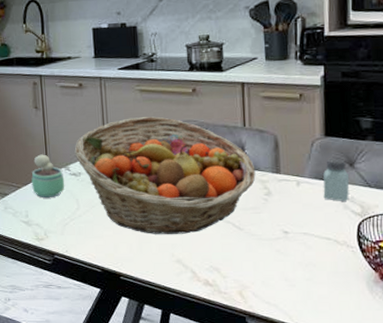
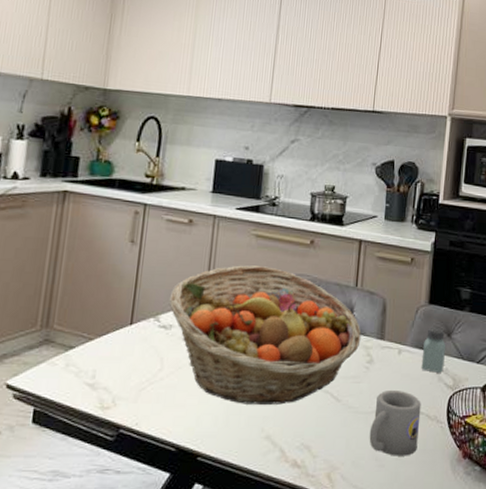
chocolate milk: present [31,154,65,197] -> none [107,299,151,354]
mug: none [276,218,328,277] -> present [369,389,421,456]

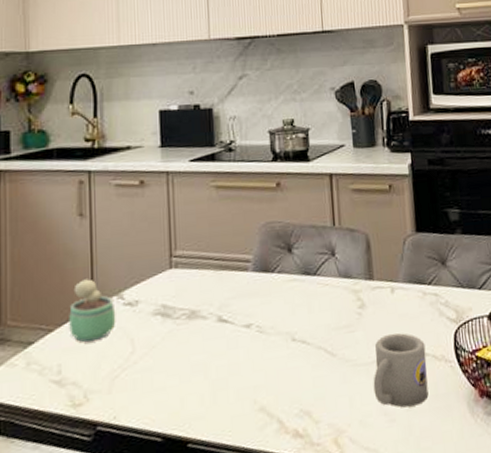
chocolate milk: none [107,299,151,354] -> present [69,279,116,342]
fruit basket: present [168,265,361,405] -> none [130,219,348,377]
saltshaker: present [421,327,446,373] -> none [417,256,444,308]

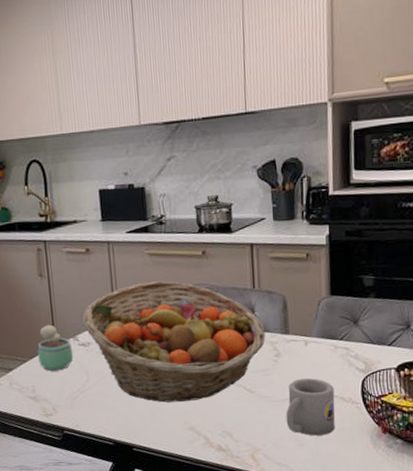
fruit basket: none [130,219,348,377] -> present [82,281,266,403]

